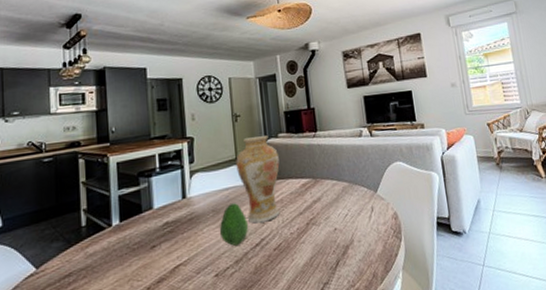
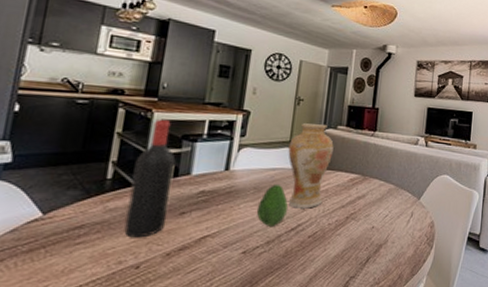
wine bottle: none [102,161,141,278] -> present [124,119,176,238]

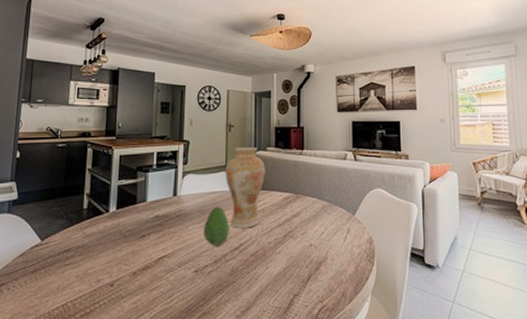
wine bottle: present [124,119,176,238] -> none [99,154,134,259]

